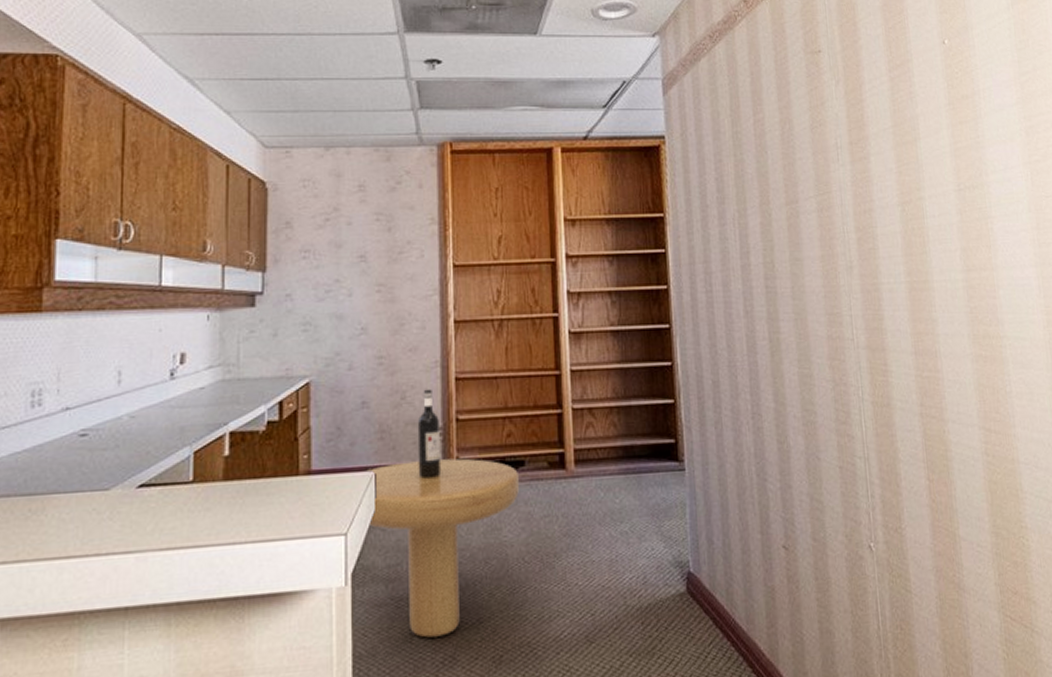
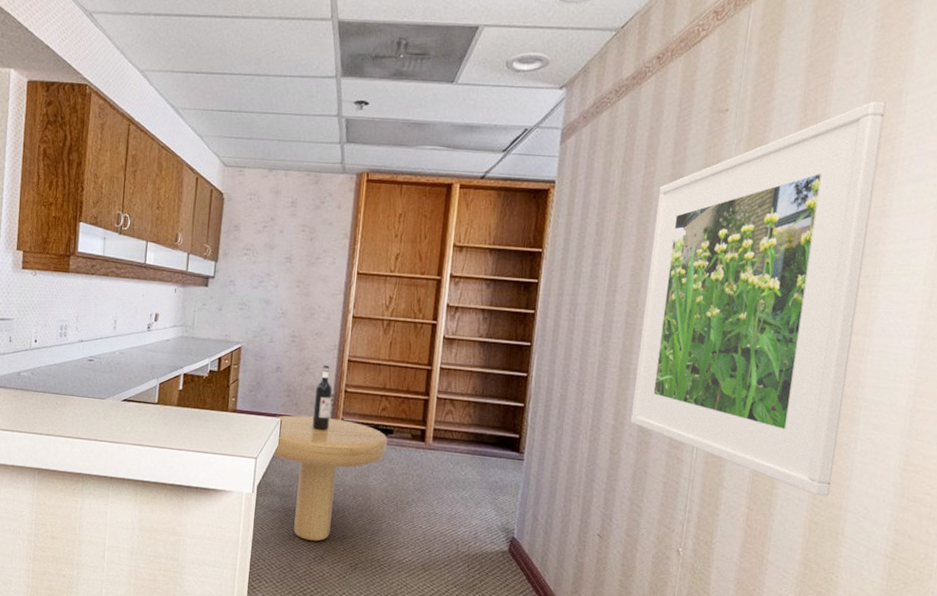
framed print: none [771,37,1000,452] -> present [630,102,887,497]

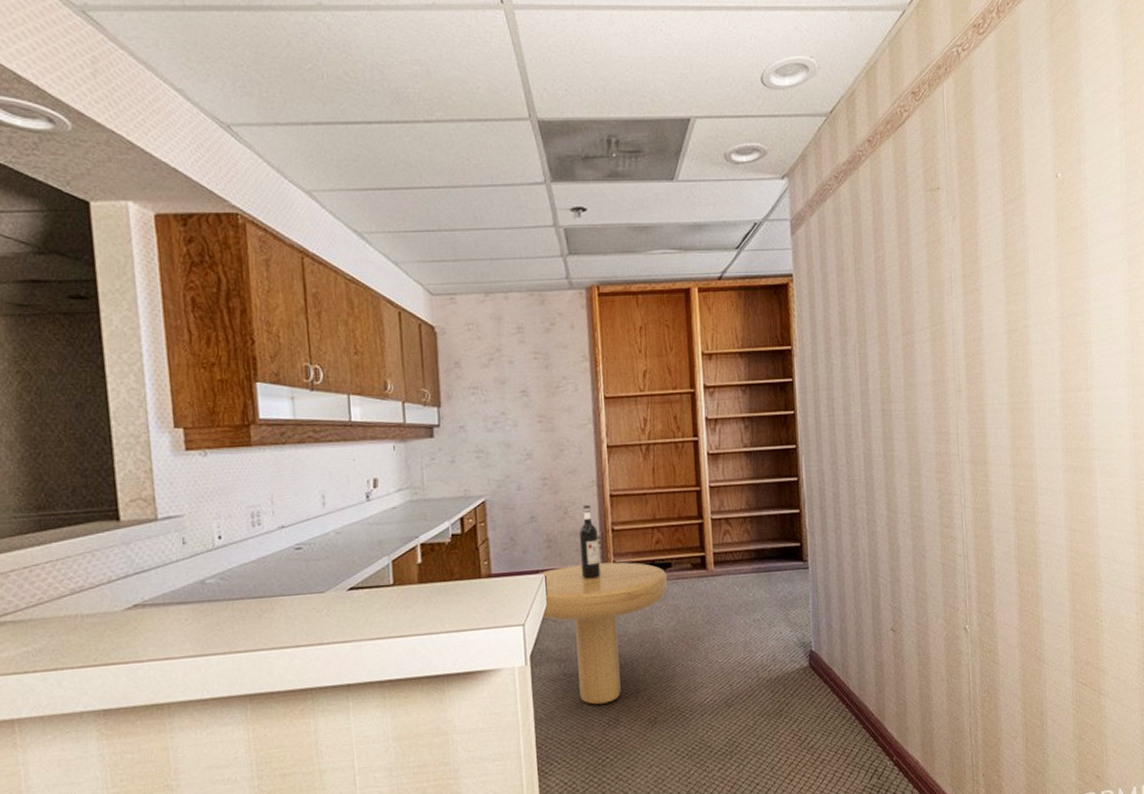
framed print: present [630,102,887,497] -> none [891,171,1083,548]

